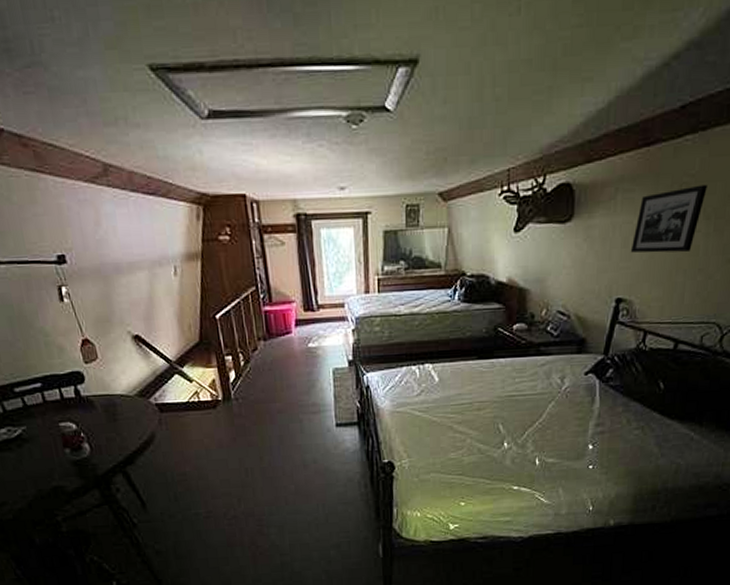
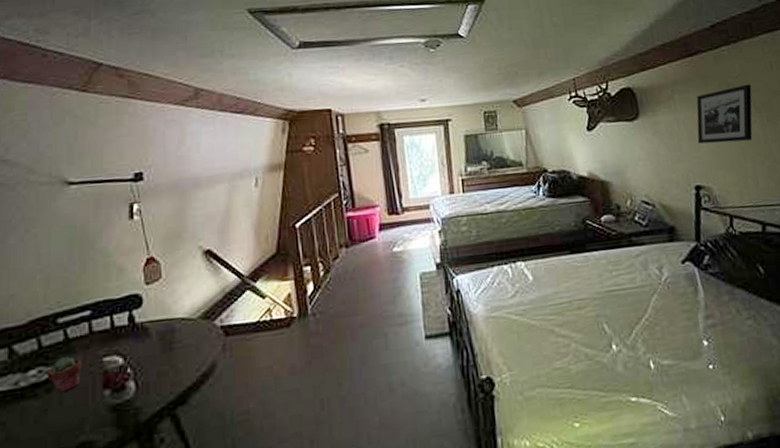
potted succulent: none [14,420,44,449] -> present [45,357,83,393]

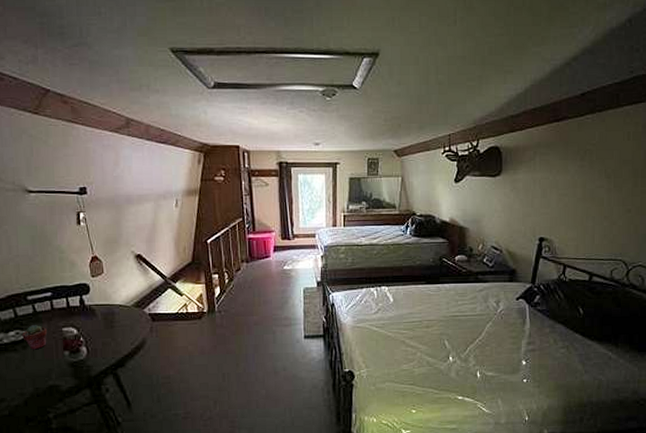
picture frame: present [696,84,753,144] -> none [548,152,606,203]

